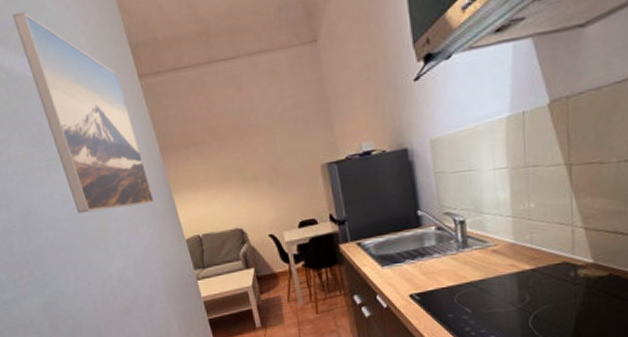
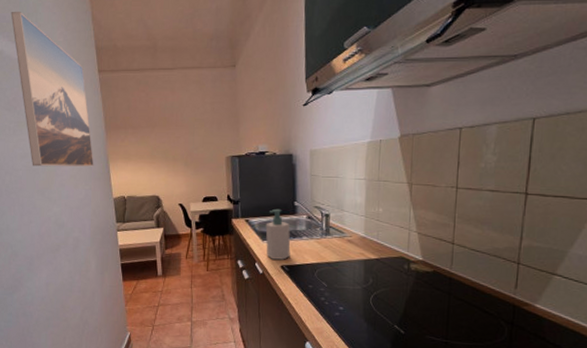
soap bottle: none [383,222,420,288] -> present [265,208,291,260]

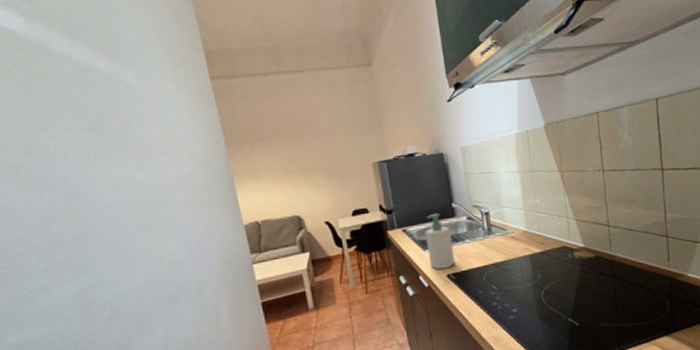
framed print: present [11,12,94,167] -> none [87,13,215,199]

